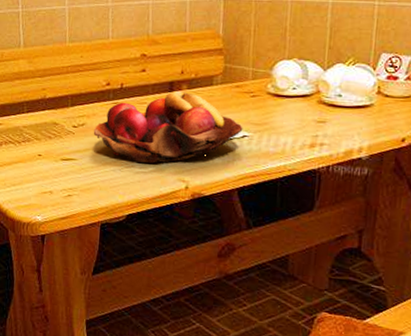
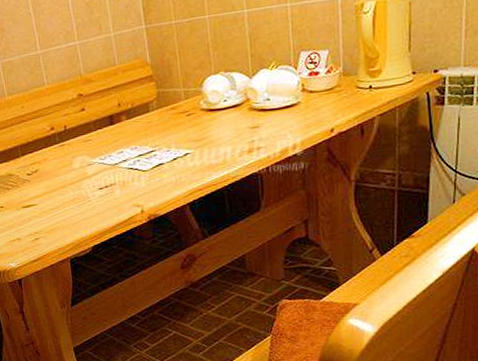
fruit basket: present [93,91,243,163] -> none [47,123,185,197]

